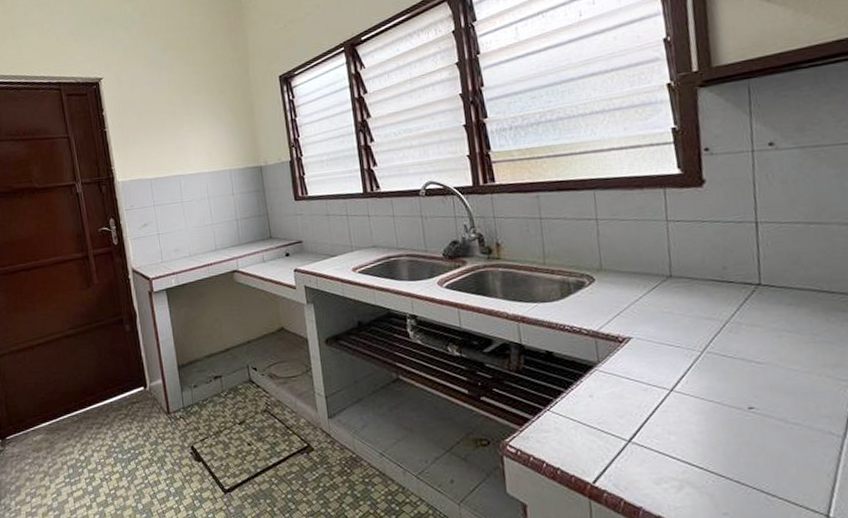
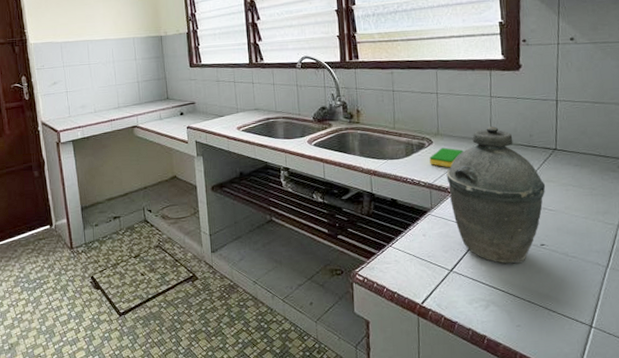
dish sponge: none [592,285,636,311] -> present [429,147,464,168]
kettle: none [615,258,750,433] -> present [446,126,546,264]

